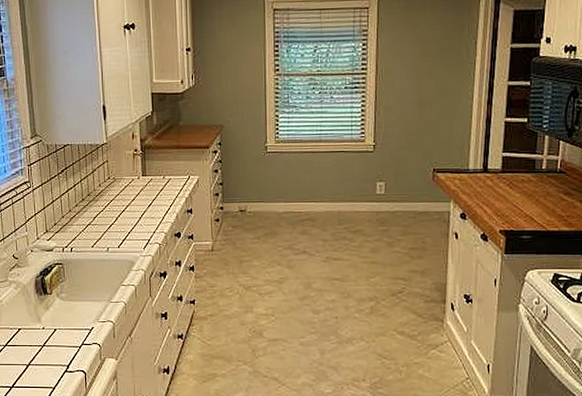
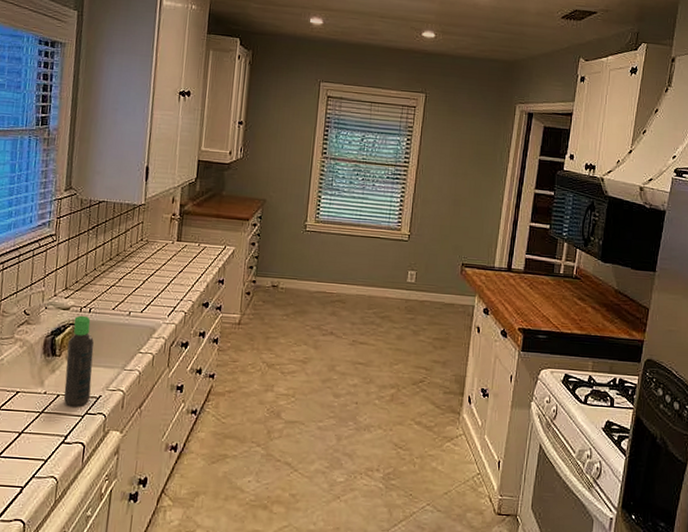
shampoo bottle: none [56,255,83,339] -> present [63,315,95,407]

